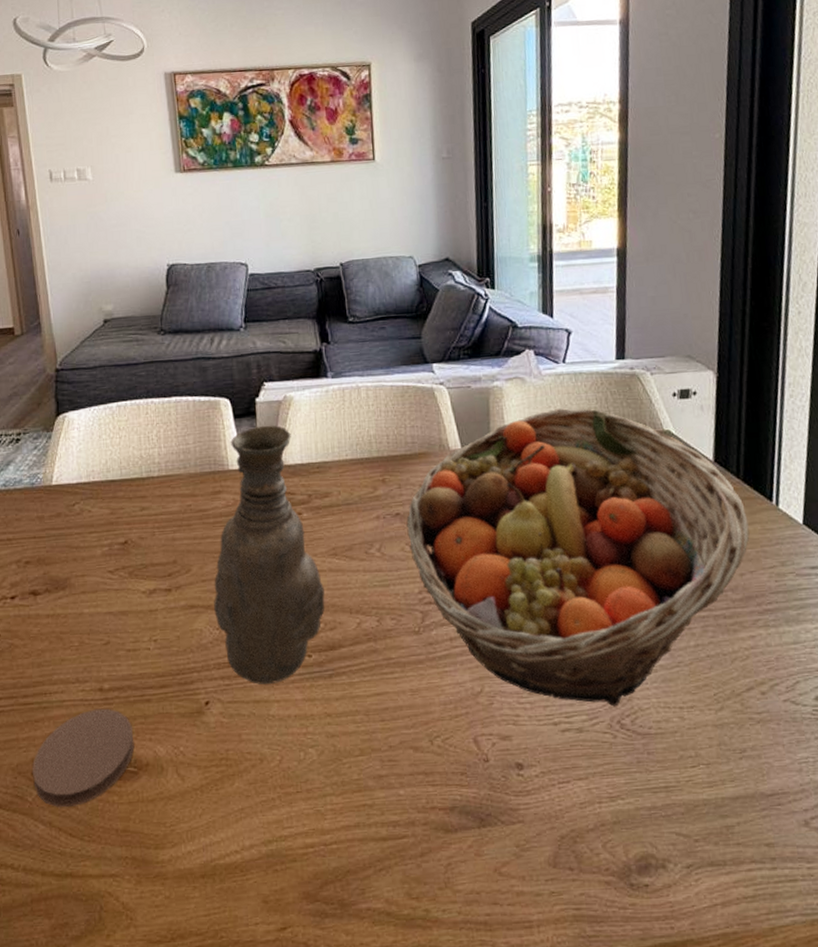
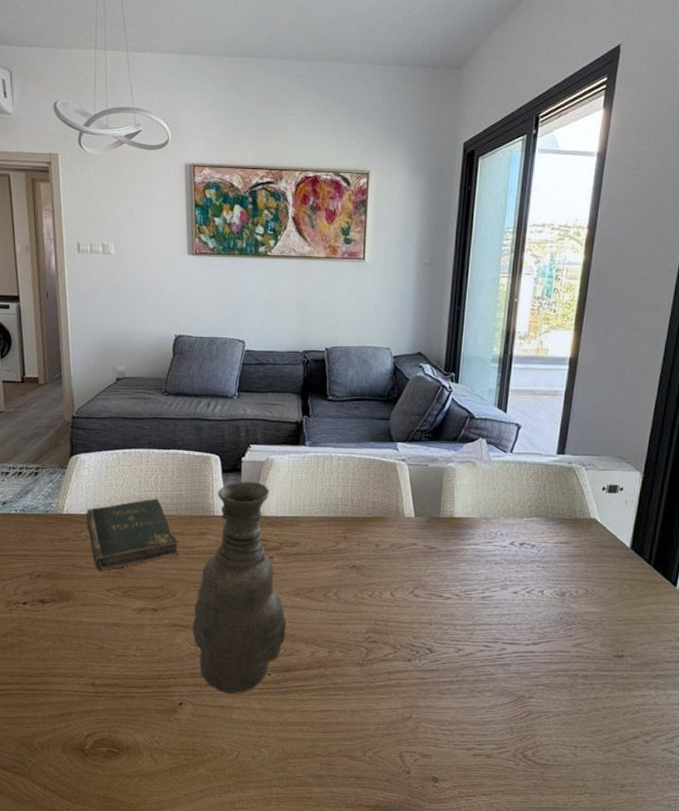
coaster: present [32,708,135,807] -> none [33,699,118,774]
bible: none [78,455,192,551] -> present [85,498,180,572]
fruit basket: present [406,408,750,707] -> none [361,491,653,740]

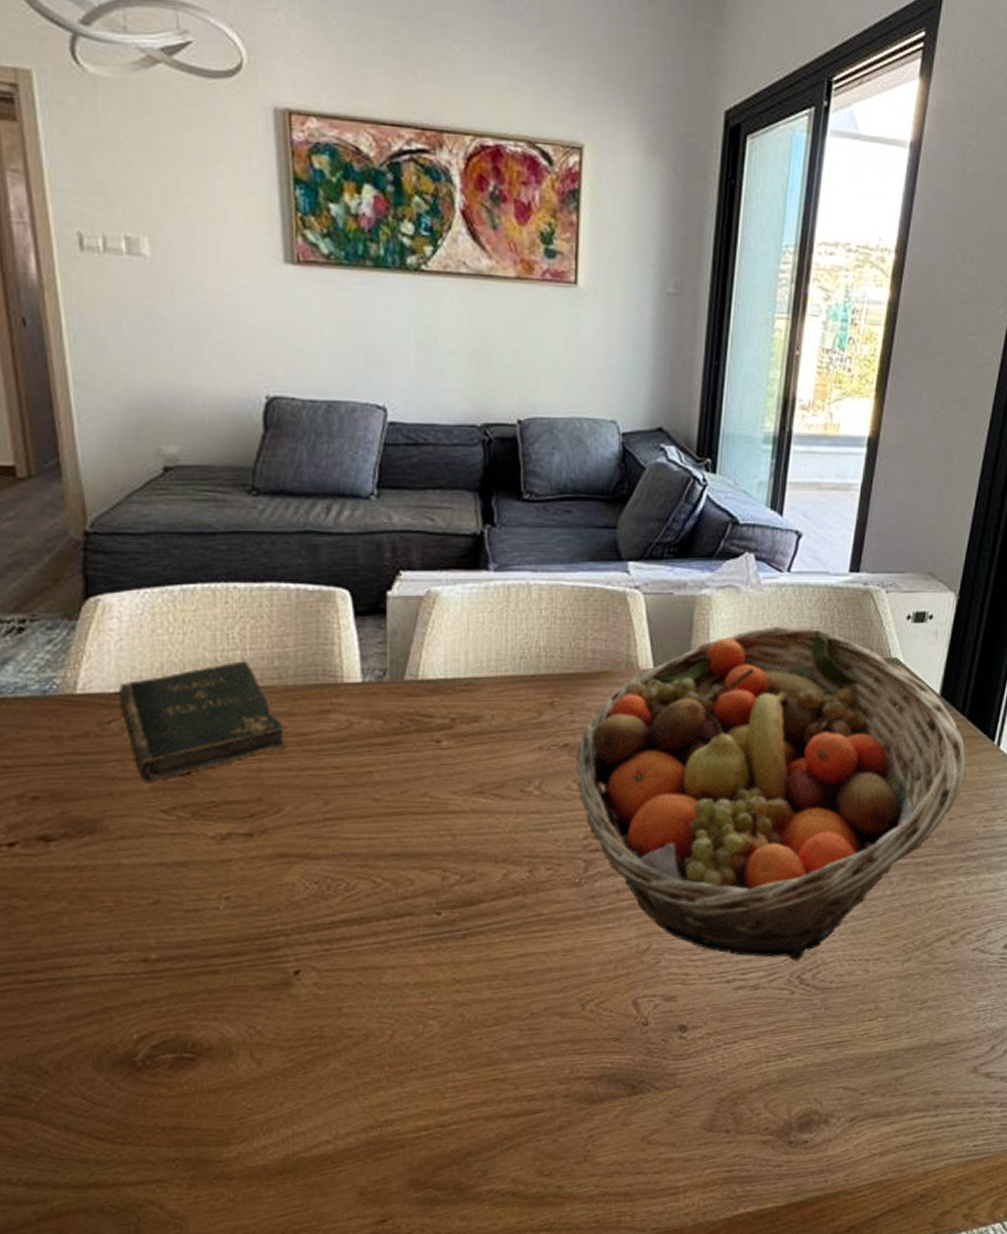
vase: present [192,481,286,694] -> none [313,627,464,948]
fruit basket: none [361,491,653,740] -> present [576,626,966,961]

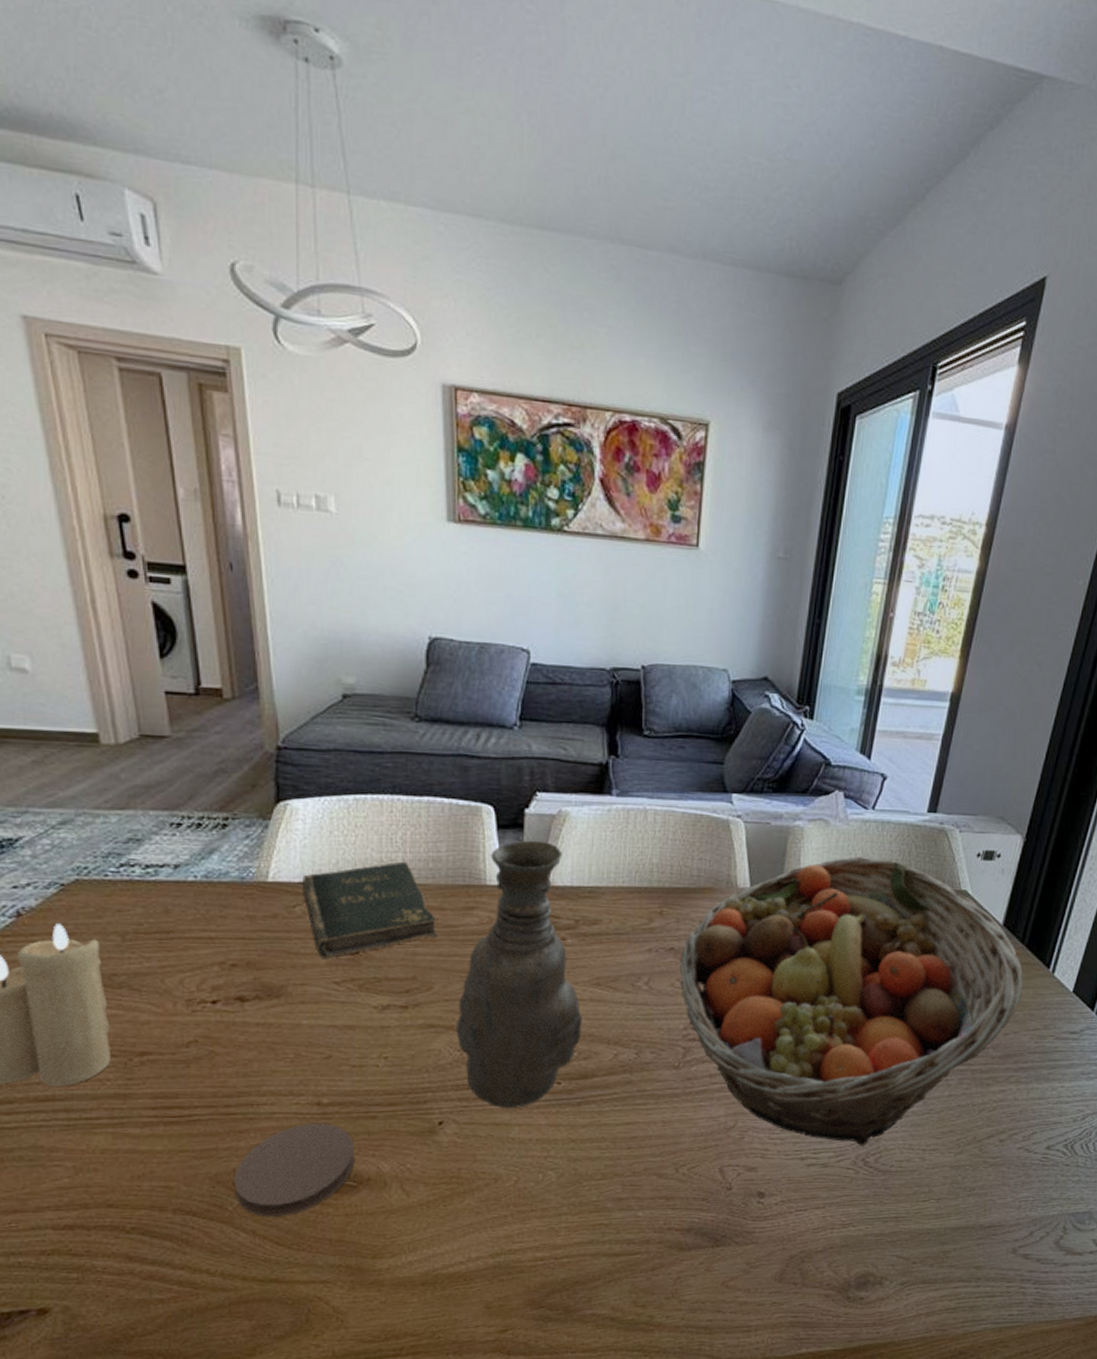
coaster: none [40,983,192,1106] -> present [234,1122,355,1217]
vase: none [313,627,464,948] -> present [457,840,582,1108]

